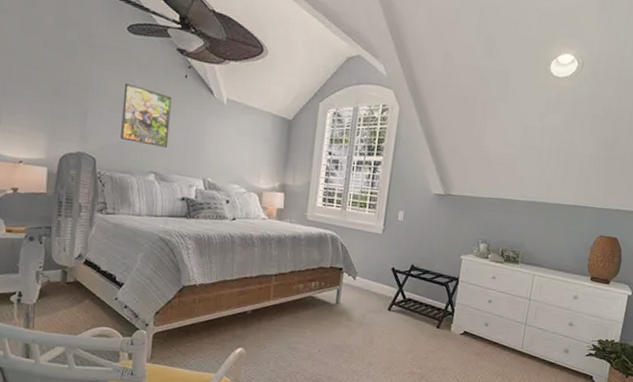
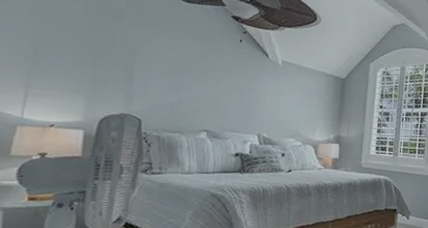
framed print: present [121,83,172,148] -> none [170,47,226,107]

